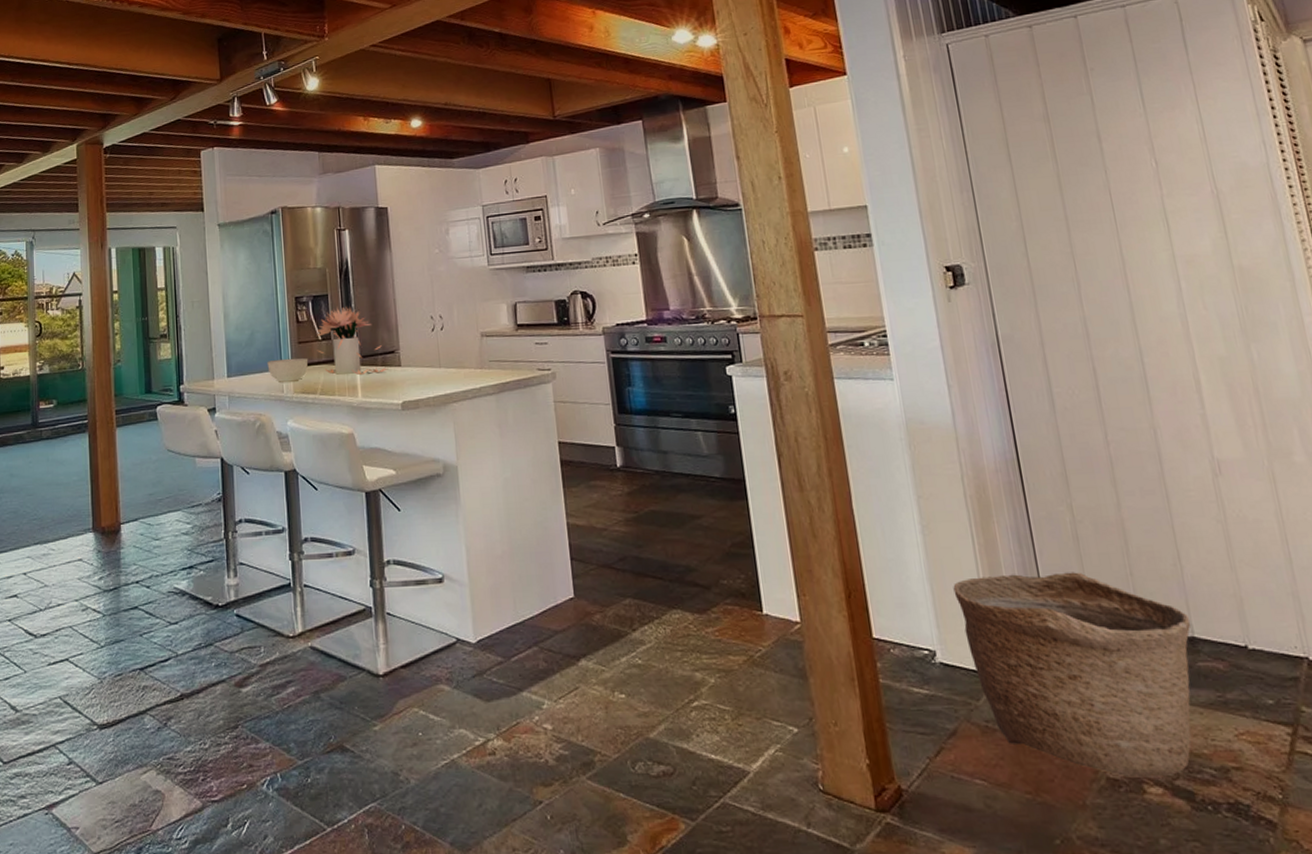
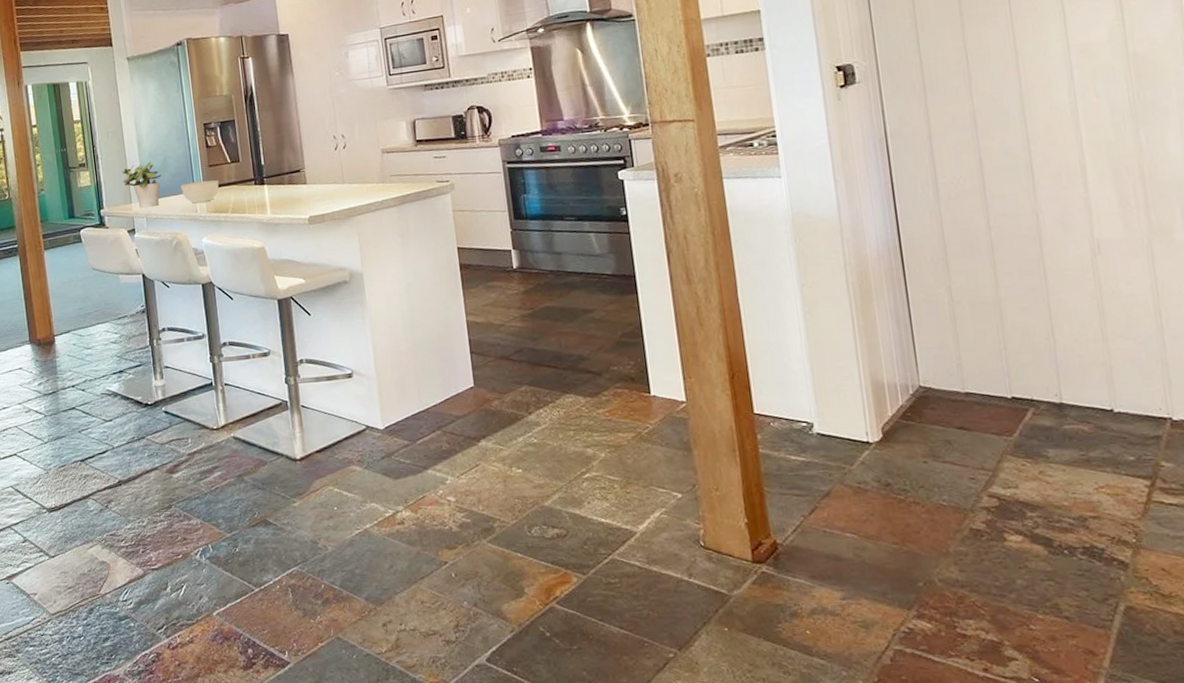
potted plant: none [205,335,248,386] -> present [122,161,162,209]
bouquet: present [317,306,389,376] -> none [226,130,295,195]
basket: present [953,572,1192,778] -> none [832,348,1060,528]

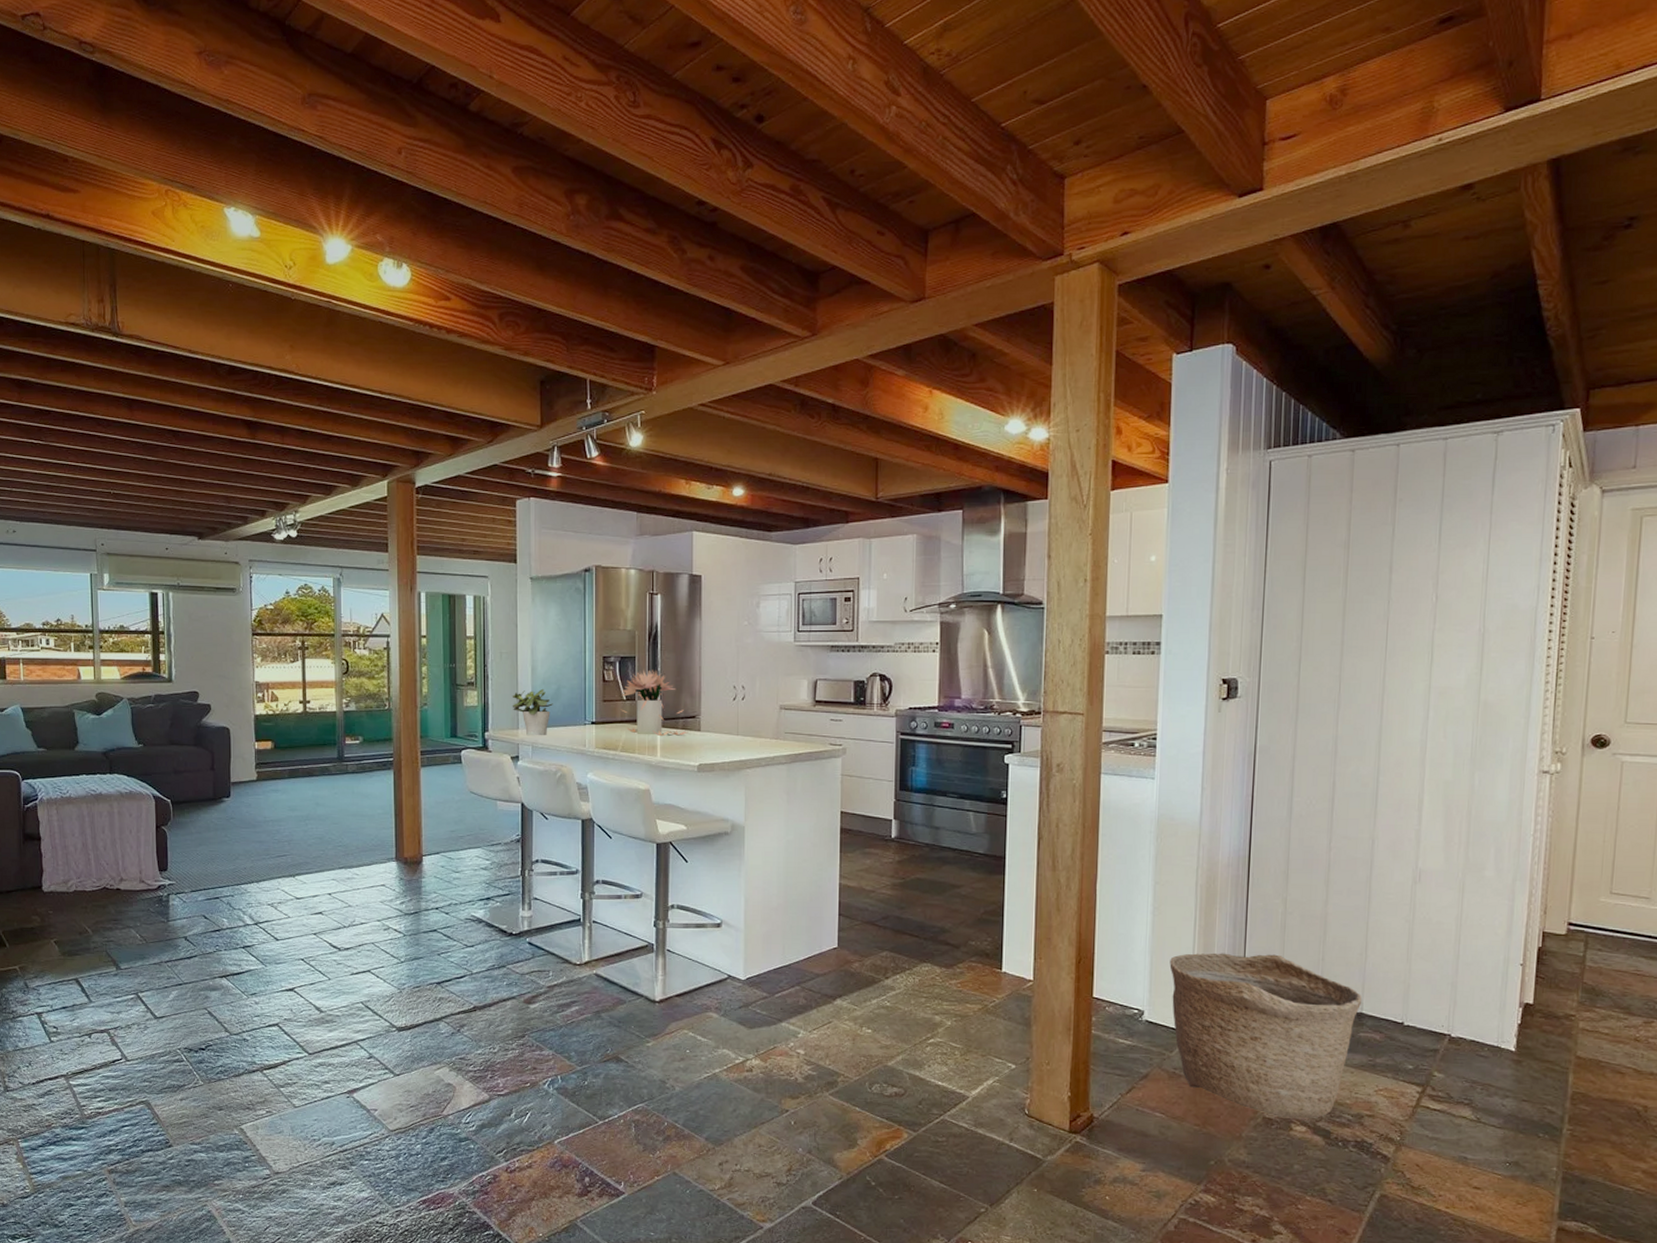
bowl: present [180,179,220,204] -> none [571,715,612,738]
bouquet: none [226,130,295,195] -> present [620,669,688,737]
basket: none [832,348,1060,528] -> present [1169,953,1363,1119]

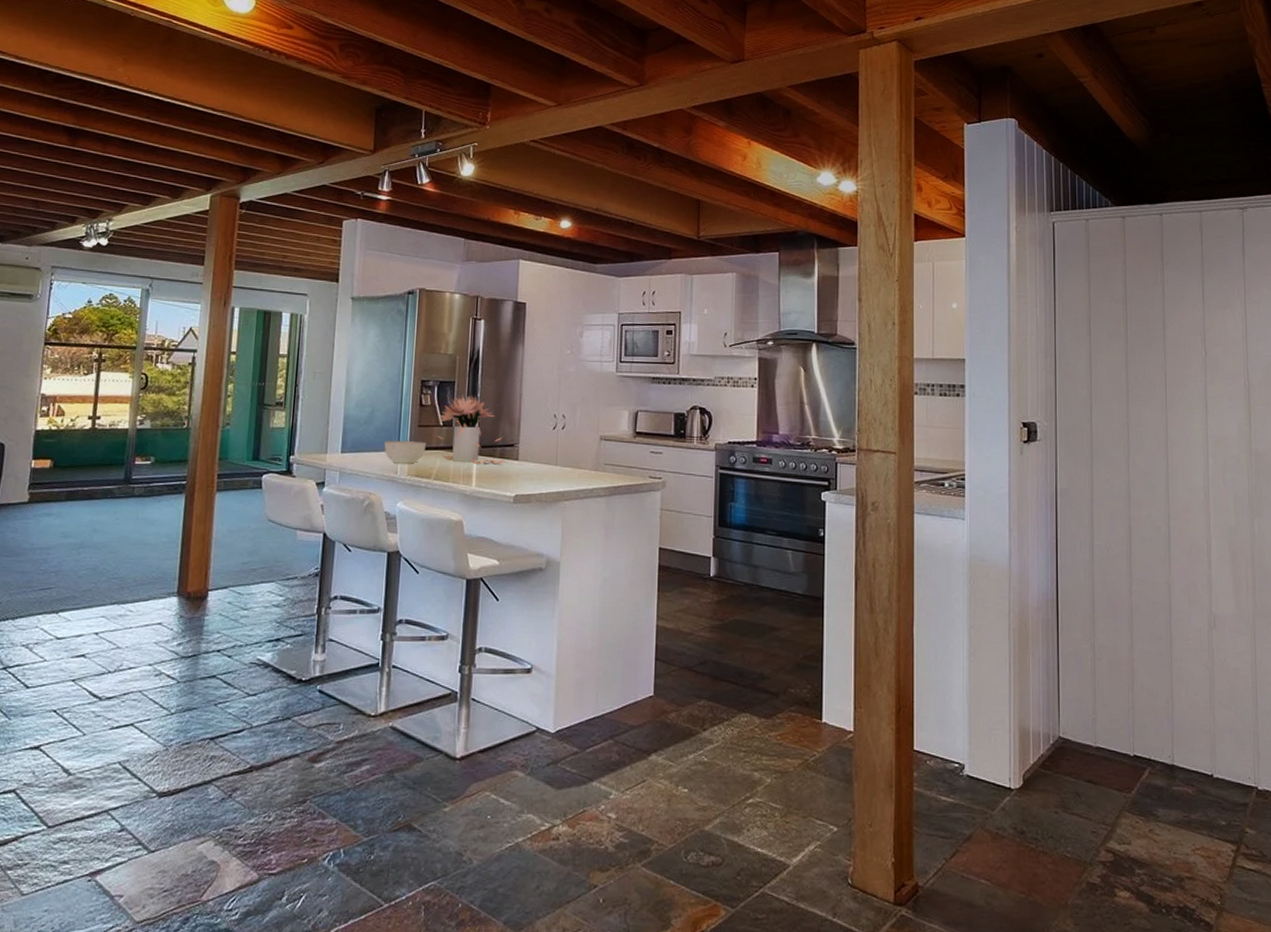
potted plant: present [512,688,553,736] -> none [321,411,366,462]
bowl: none [571,715,612,738] -> present [384,440,427,465]
basket: present [1169,953,1363,1119] -> none [987,701,1173,883]

